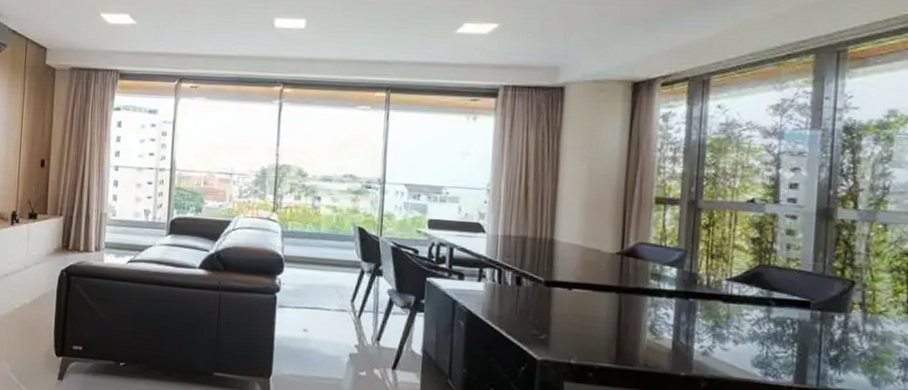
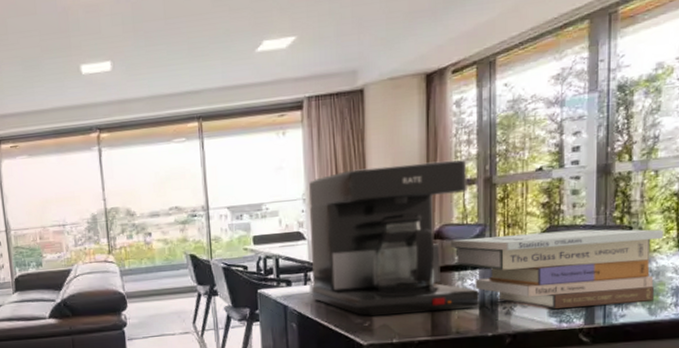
coffee maker: none [486,167,674,340] -> present [309,160,479,316]
books: none [644,260,892,370] -> present [450,229,664,310]

